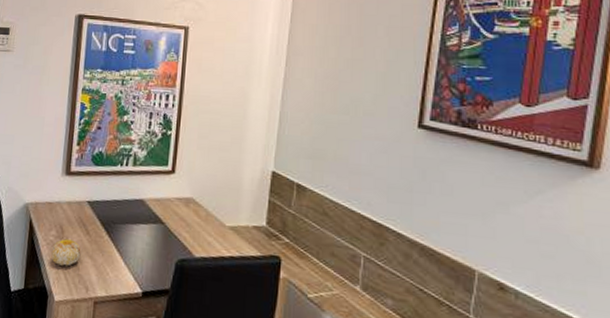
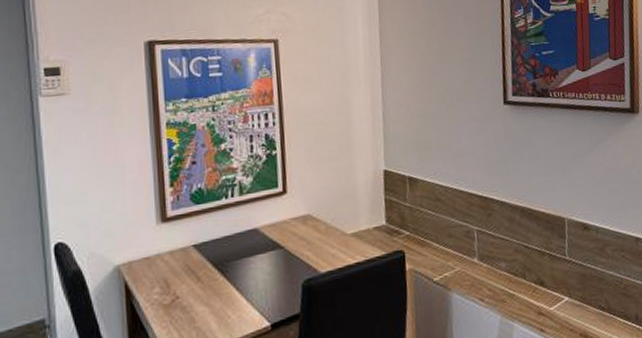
fruit: present [51,239,81,267] -> none [158,292,195,324]

